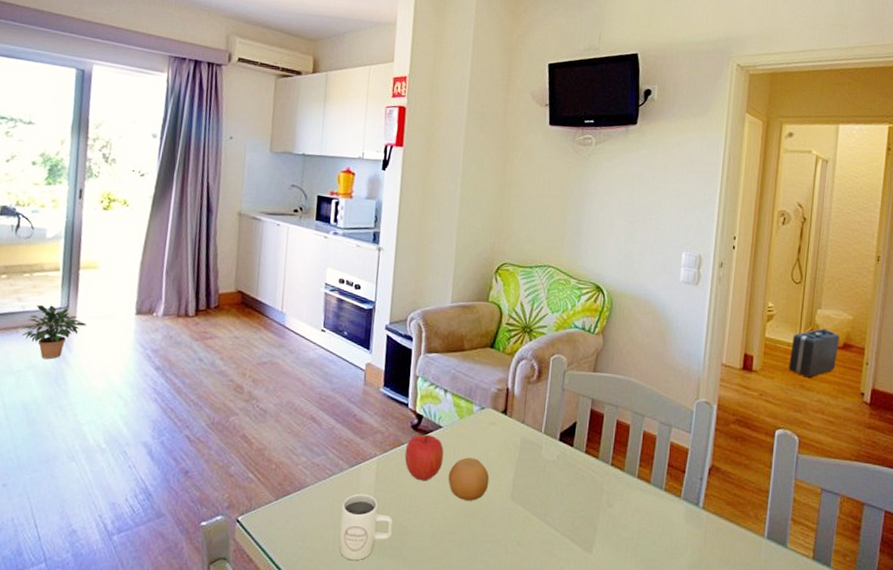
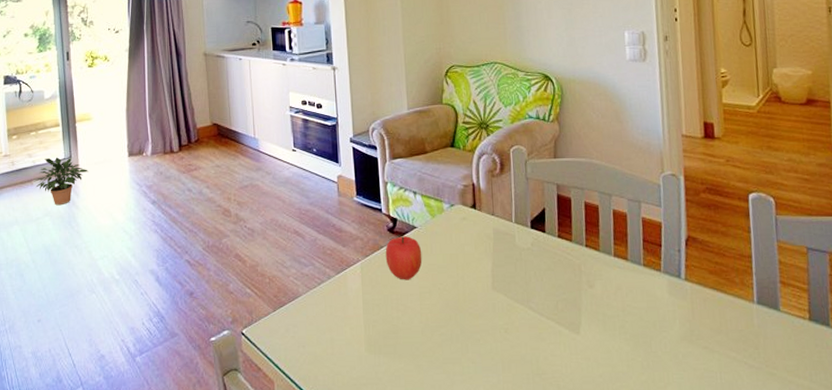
mug: present [338,493,393,561] -> none [334,297,385,361]
fruit: present [448,457,490,501] -> none [429,253,469,295]
suitcase: present [788,328,840,378] -> none [751,87,802,138]

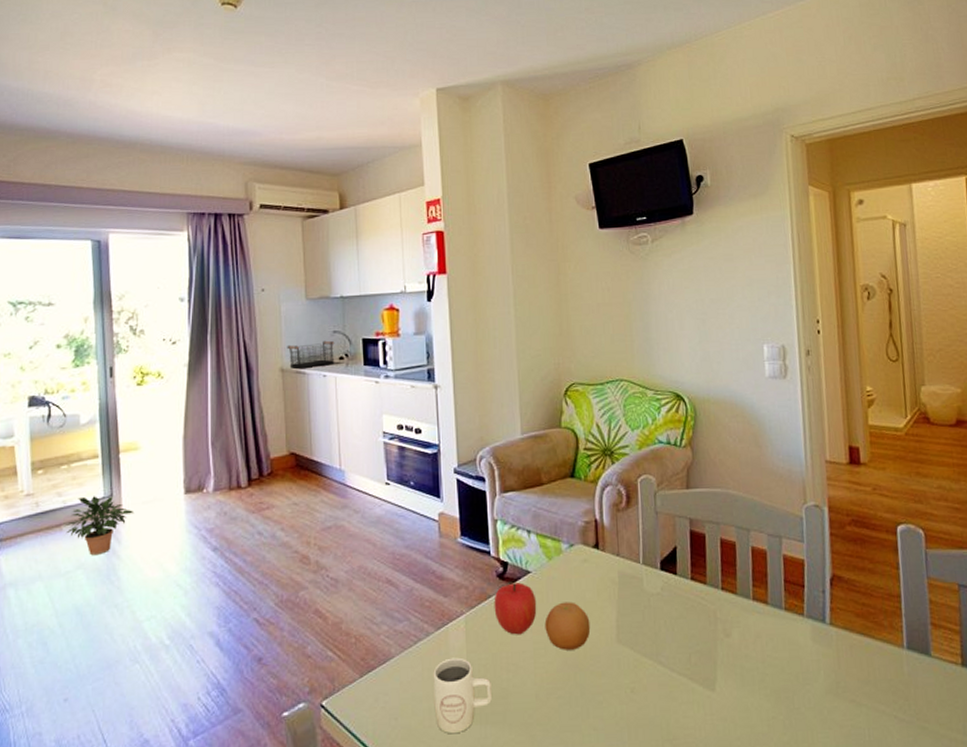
dish rack: none [209,29,249,54] -> present [287,340,335,370]
mug: none [334,297,385,361] -> present [433,657,493,734]
fruit: none [429,253,469,295] -> present [544,602,591,650]

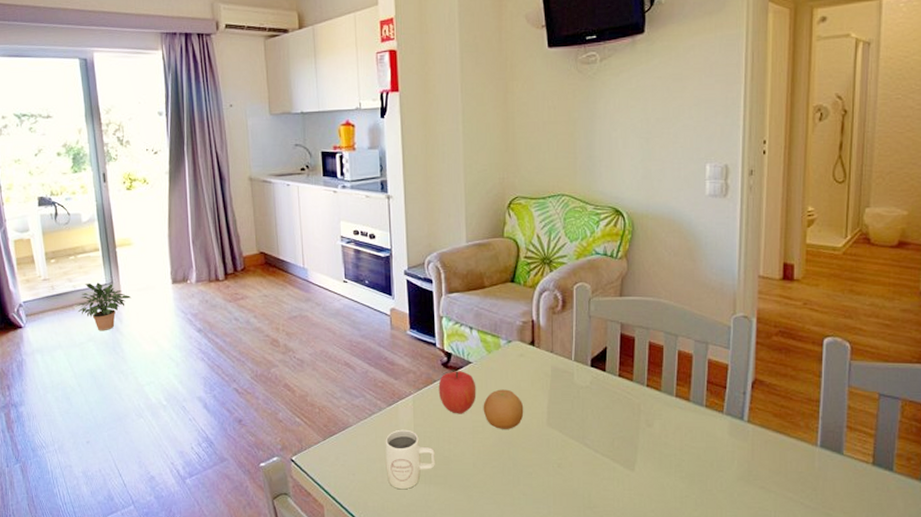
dish rack: present [287,340,335,370] -> none [254,153,297,179]

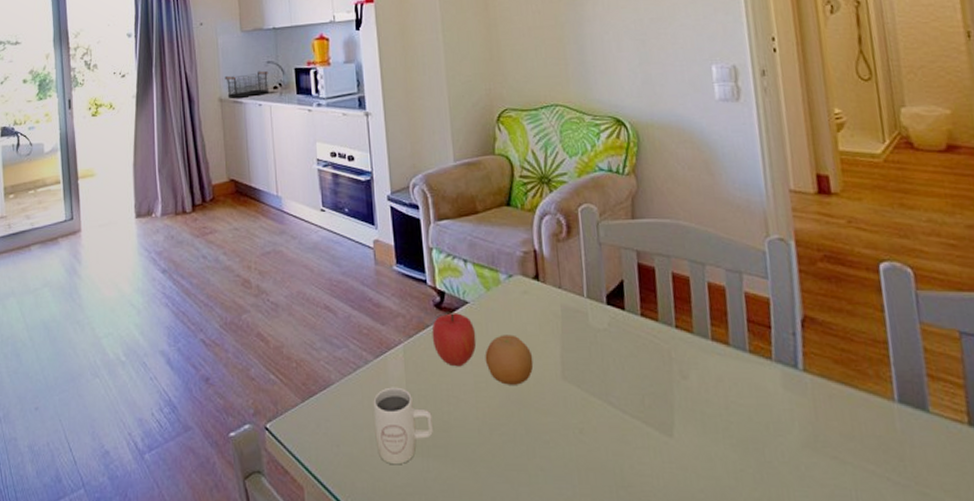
potted plant: present [75,282,132,331] -> none [31,219,92,275]
dish rack: none [254,153,297,179] -> present [224,71,270,99]

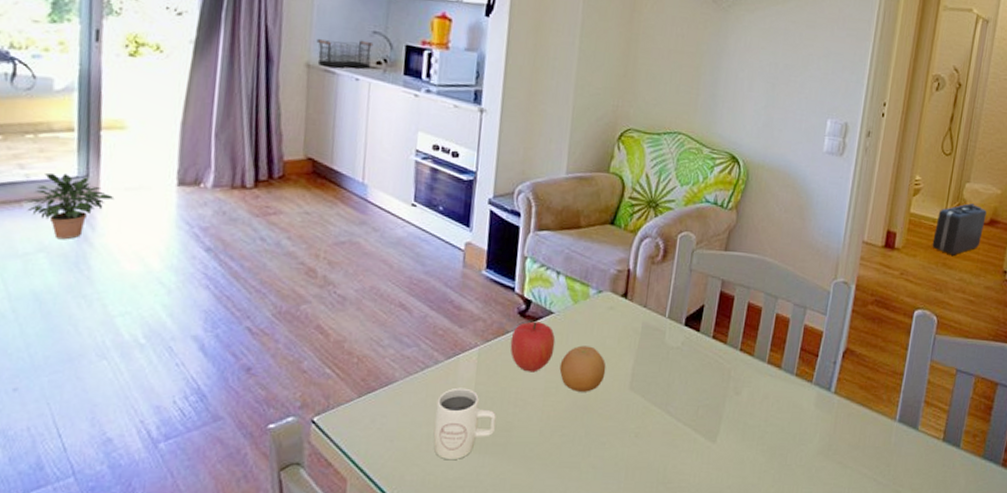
potted plant: none [31,219,92,275] -> present [24,173,115,240]
suitcase: none [875,130,943,193] -> present [932,203,987,256]

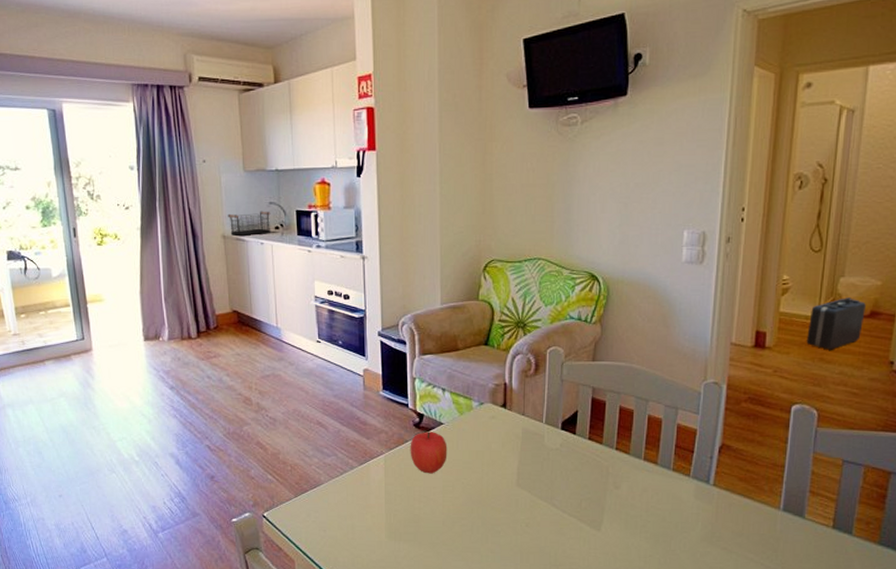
potted plant: present [24,173,115,240] -> none [46,338,103,387]
mug: present [433,387,497,461] -> none [356,488,406,546]
fruit: present [559,345,606,392] -> none [454,450,494,489]

